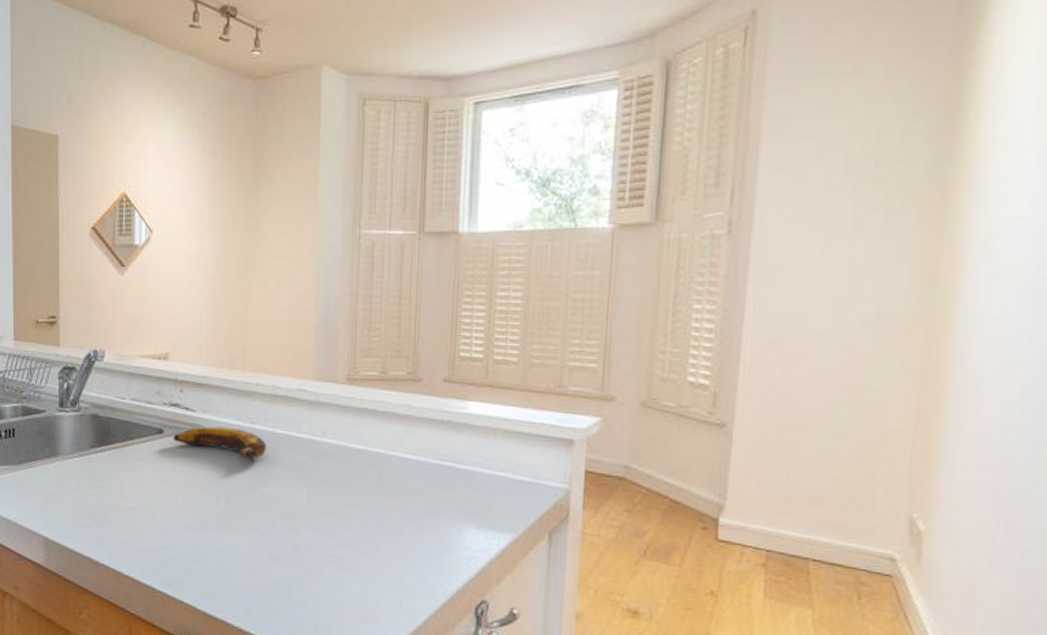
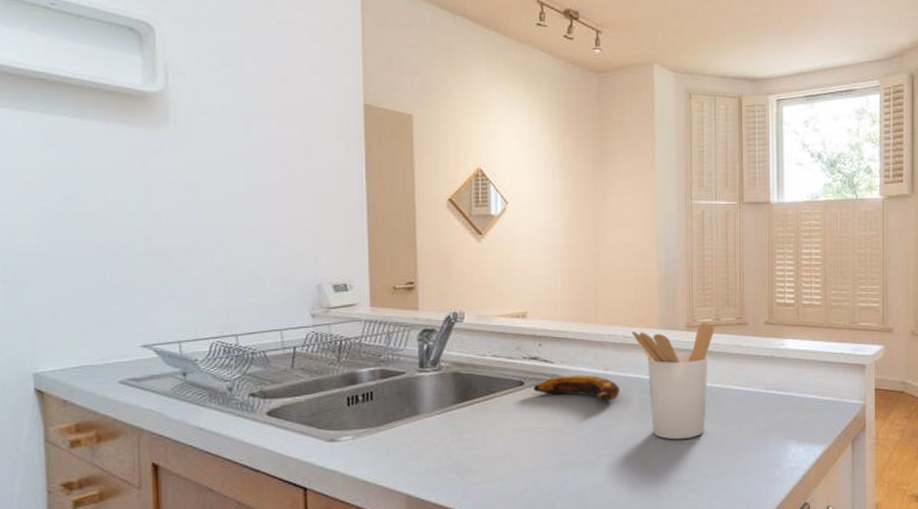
utensil holder: none [282,375,380,510] -> present [631,322,714,440]

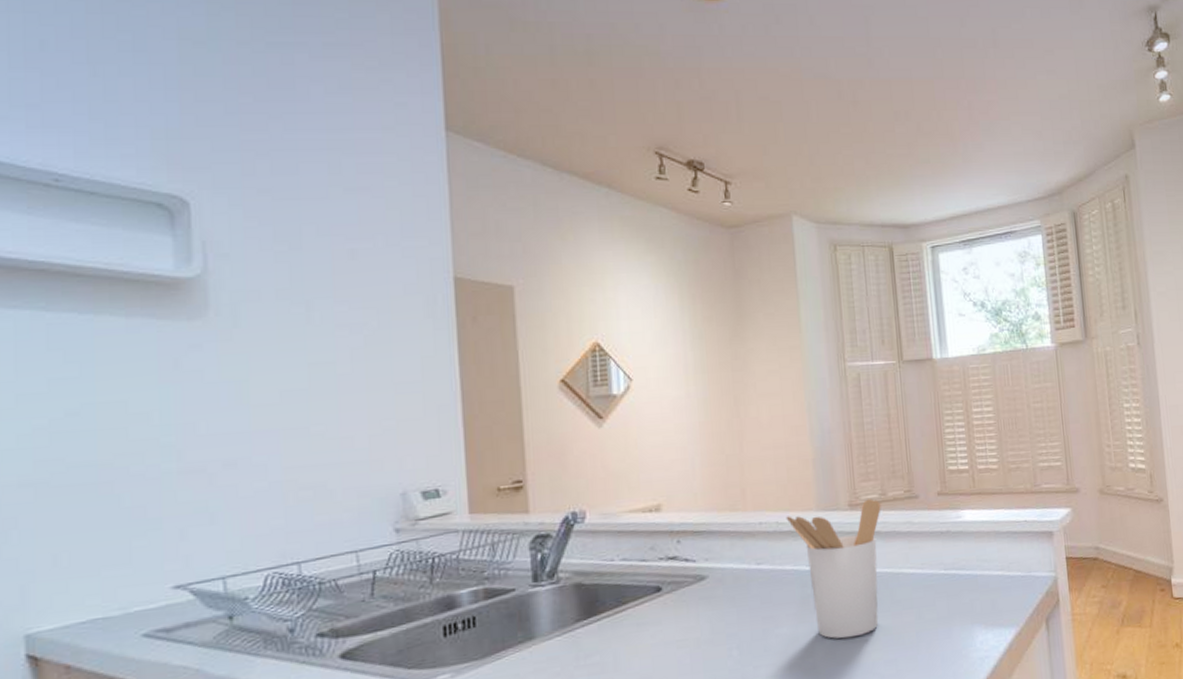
banana: present [533,375,619,401] -> none [673,572,776,602]

